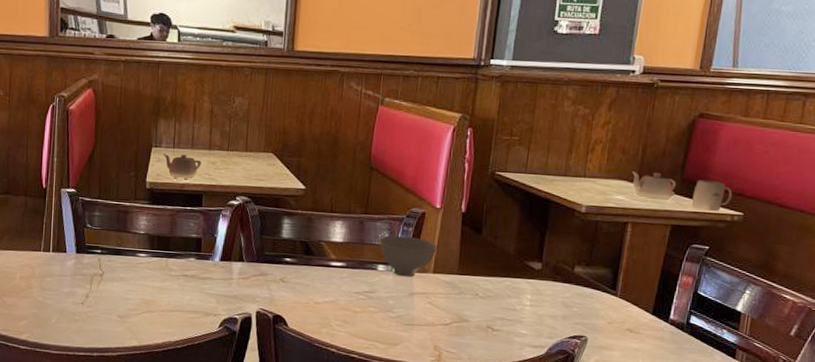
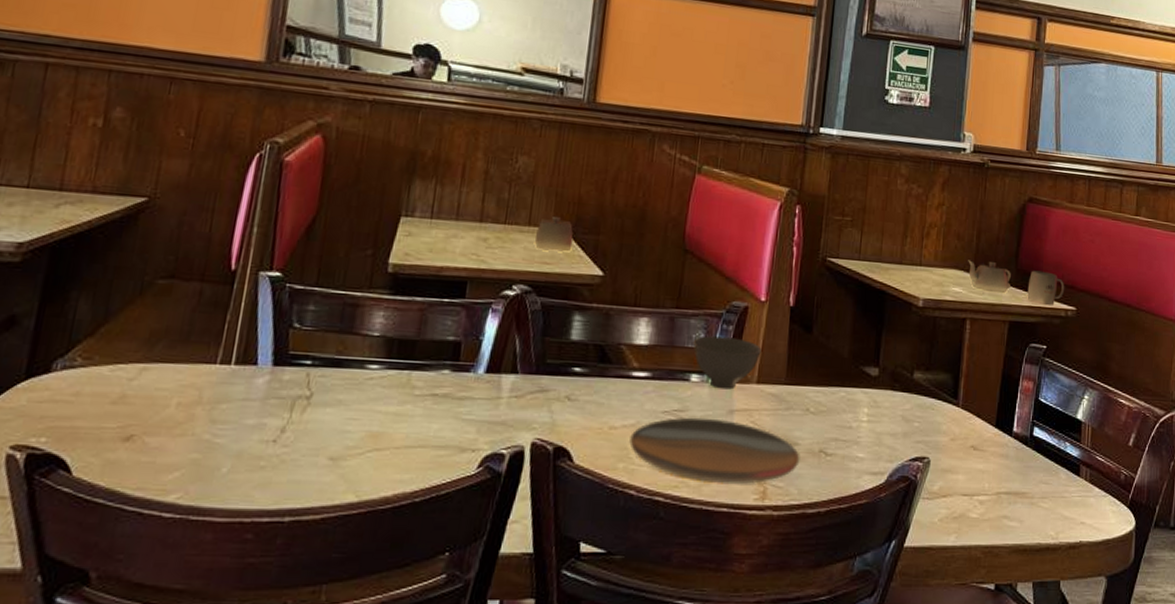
teapot: present [163,154,202,182] -> none [416,226,469,264]
sugar bowl: none [251,143,281,171] -> present [535,215,573,252]
plate: none [329,296,470,349] -> present [628,416,800,484]

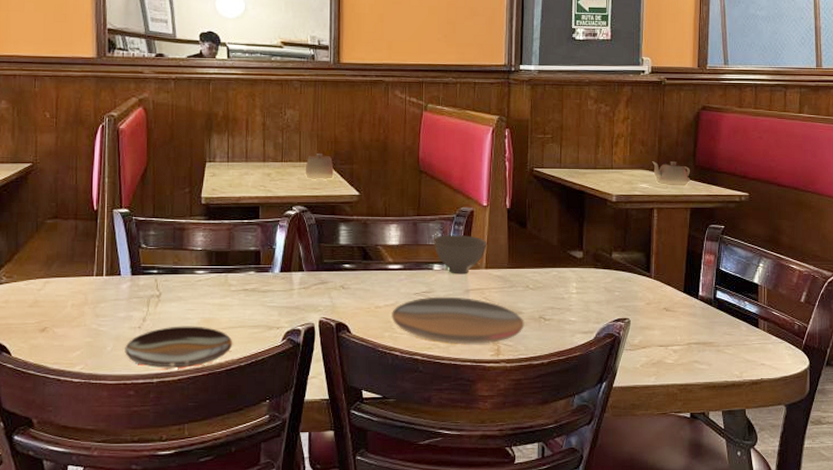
plate: none [247,441,408,503] -> present [125,326,233,369]
mug: present [1027,270,1065,306] -> none [705,165,738,194]

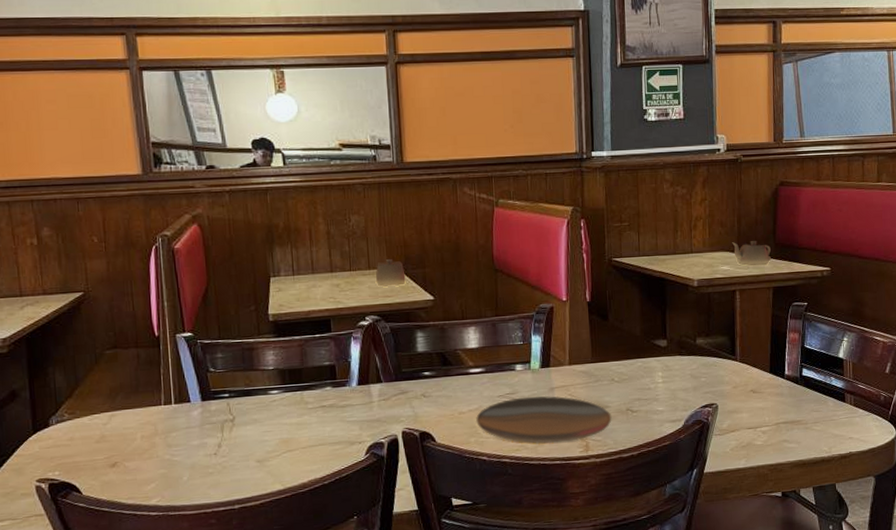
plate: present [125,326,233,369] -> none [202,447,315,494]
bowl: present [433,235,487,274] -> none [513,332,569,373]

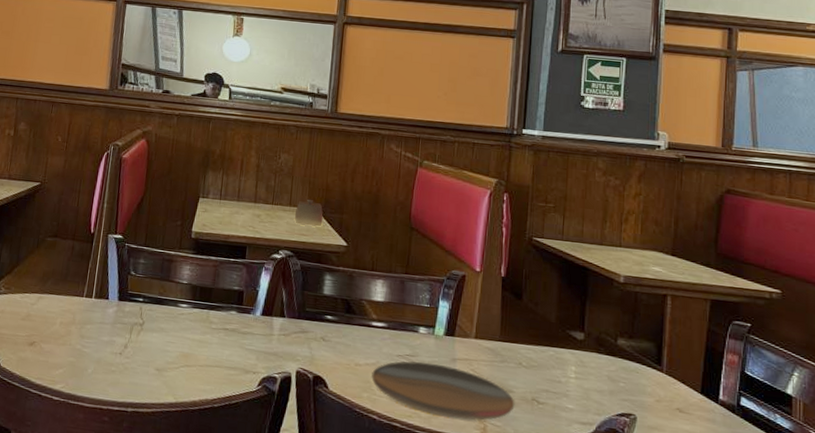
teapot: present [732,240,771,266] -> none [667,243,711,275]

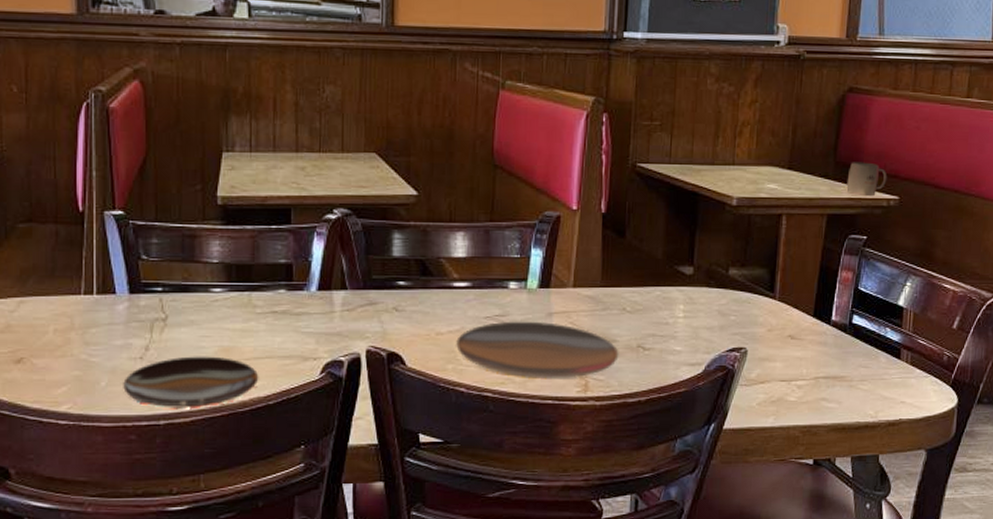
plate: none [104,357,209,401] -> present [123,356,259,408]
sugar bowl: present [295,199,323,227] -> none [350,141,386,175]
mug: none [728,255,768,288] -> present [846,162,888,197]

